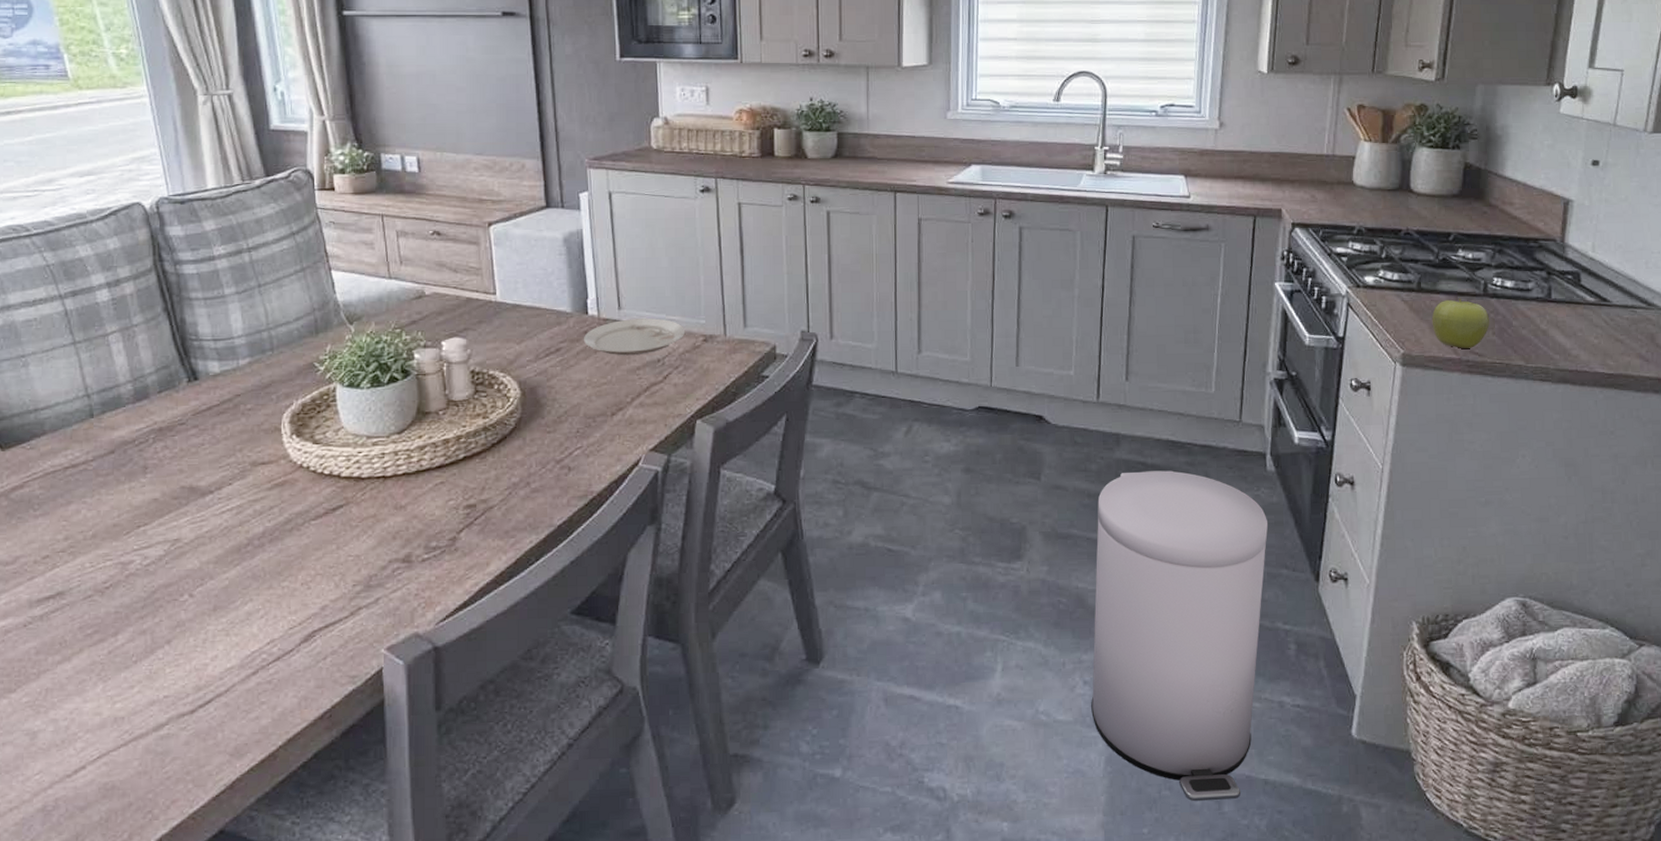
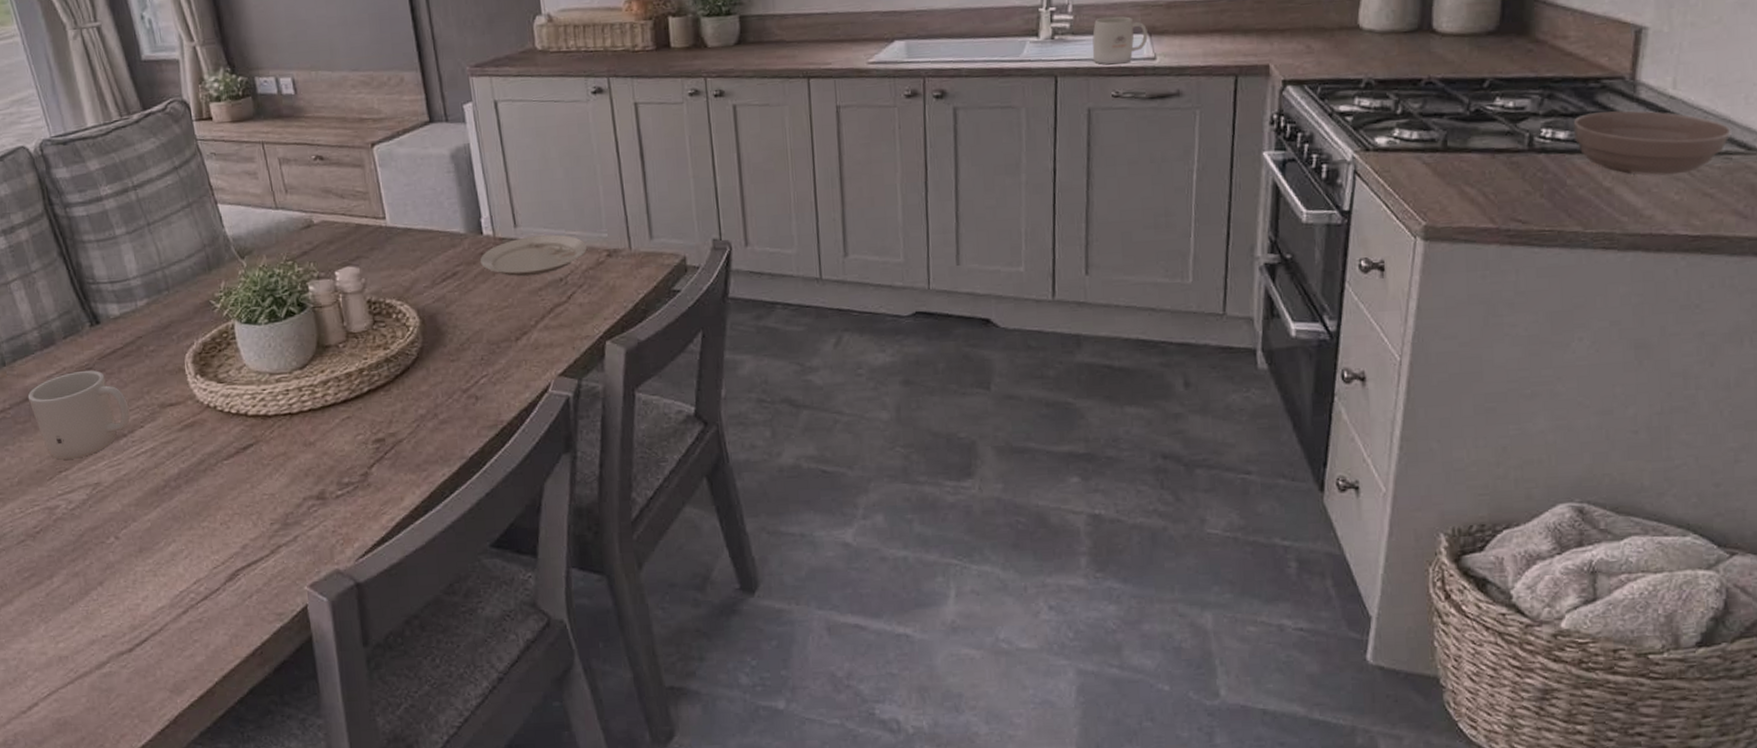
mug: none [113,425,219,514] -> present [27,370,130,460]
pedal bin: present [1091,470,1269,802] -> none [1057,373,1261,734]
mug: none [1138,158,1184,199] -> present [1092,16,1148,65]
fruit: present [1431,298,1489,349] -> none [1461,156,1536,217]
bowl: none [1517,267,1636,322] -> present [1573,110,1731,176]

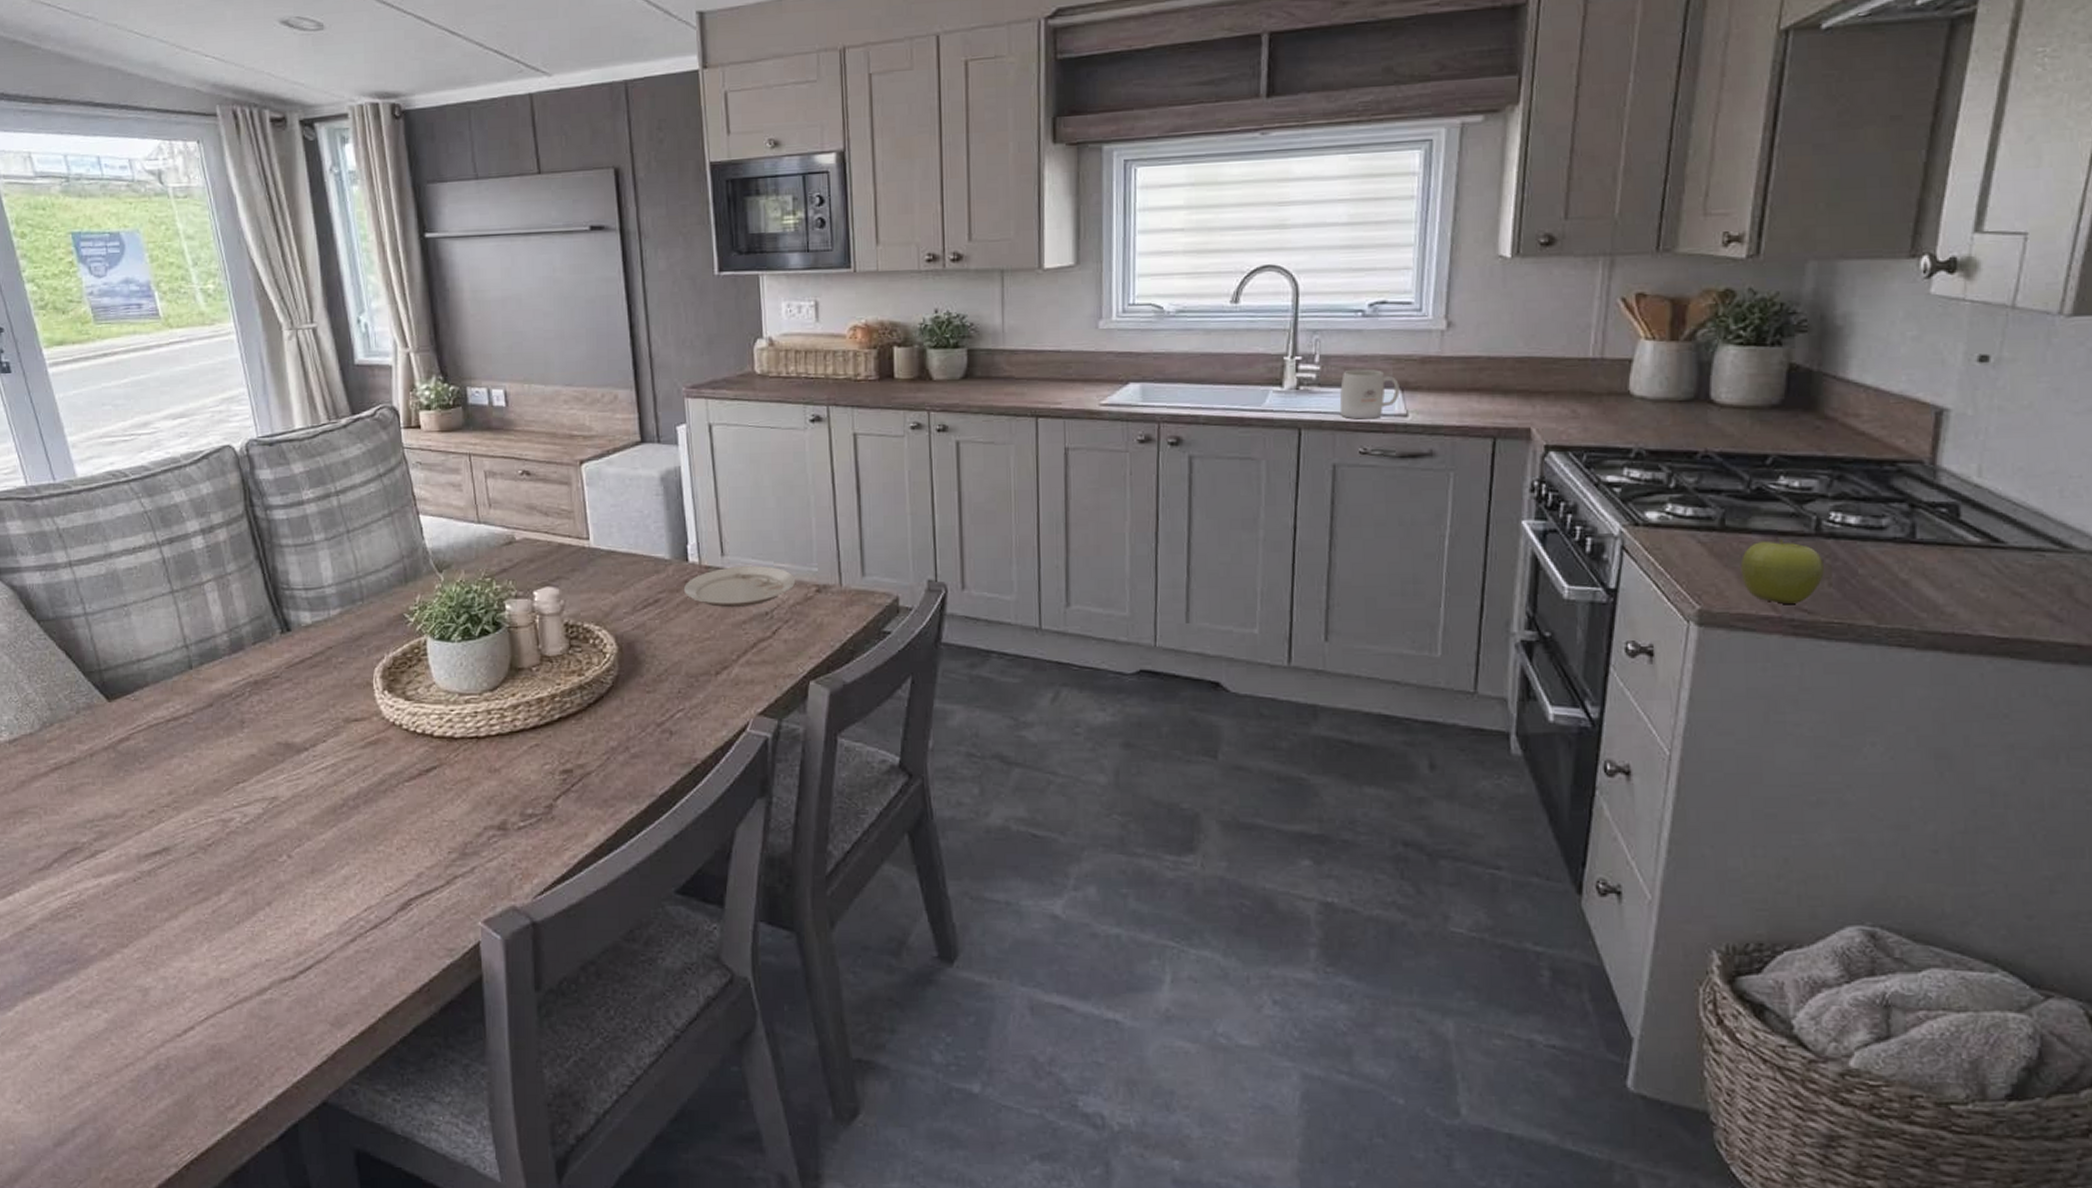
mug: present [27,370,130,460] -> none [211,678,313,770]
fruit: none [1461,156,1536,217] -> present [1740,539,1824,605]
bowl: present [1573,110,1731,176] -> none [1865,497,2044,570]

